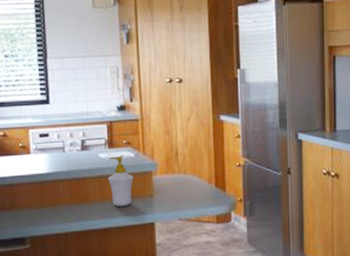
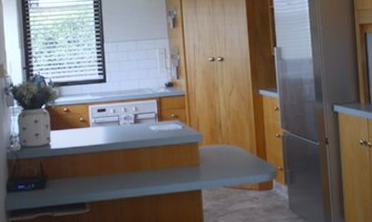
soap bottle: present [107,155,134,206] -> none [158,127,182,174]

